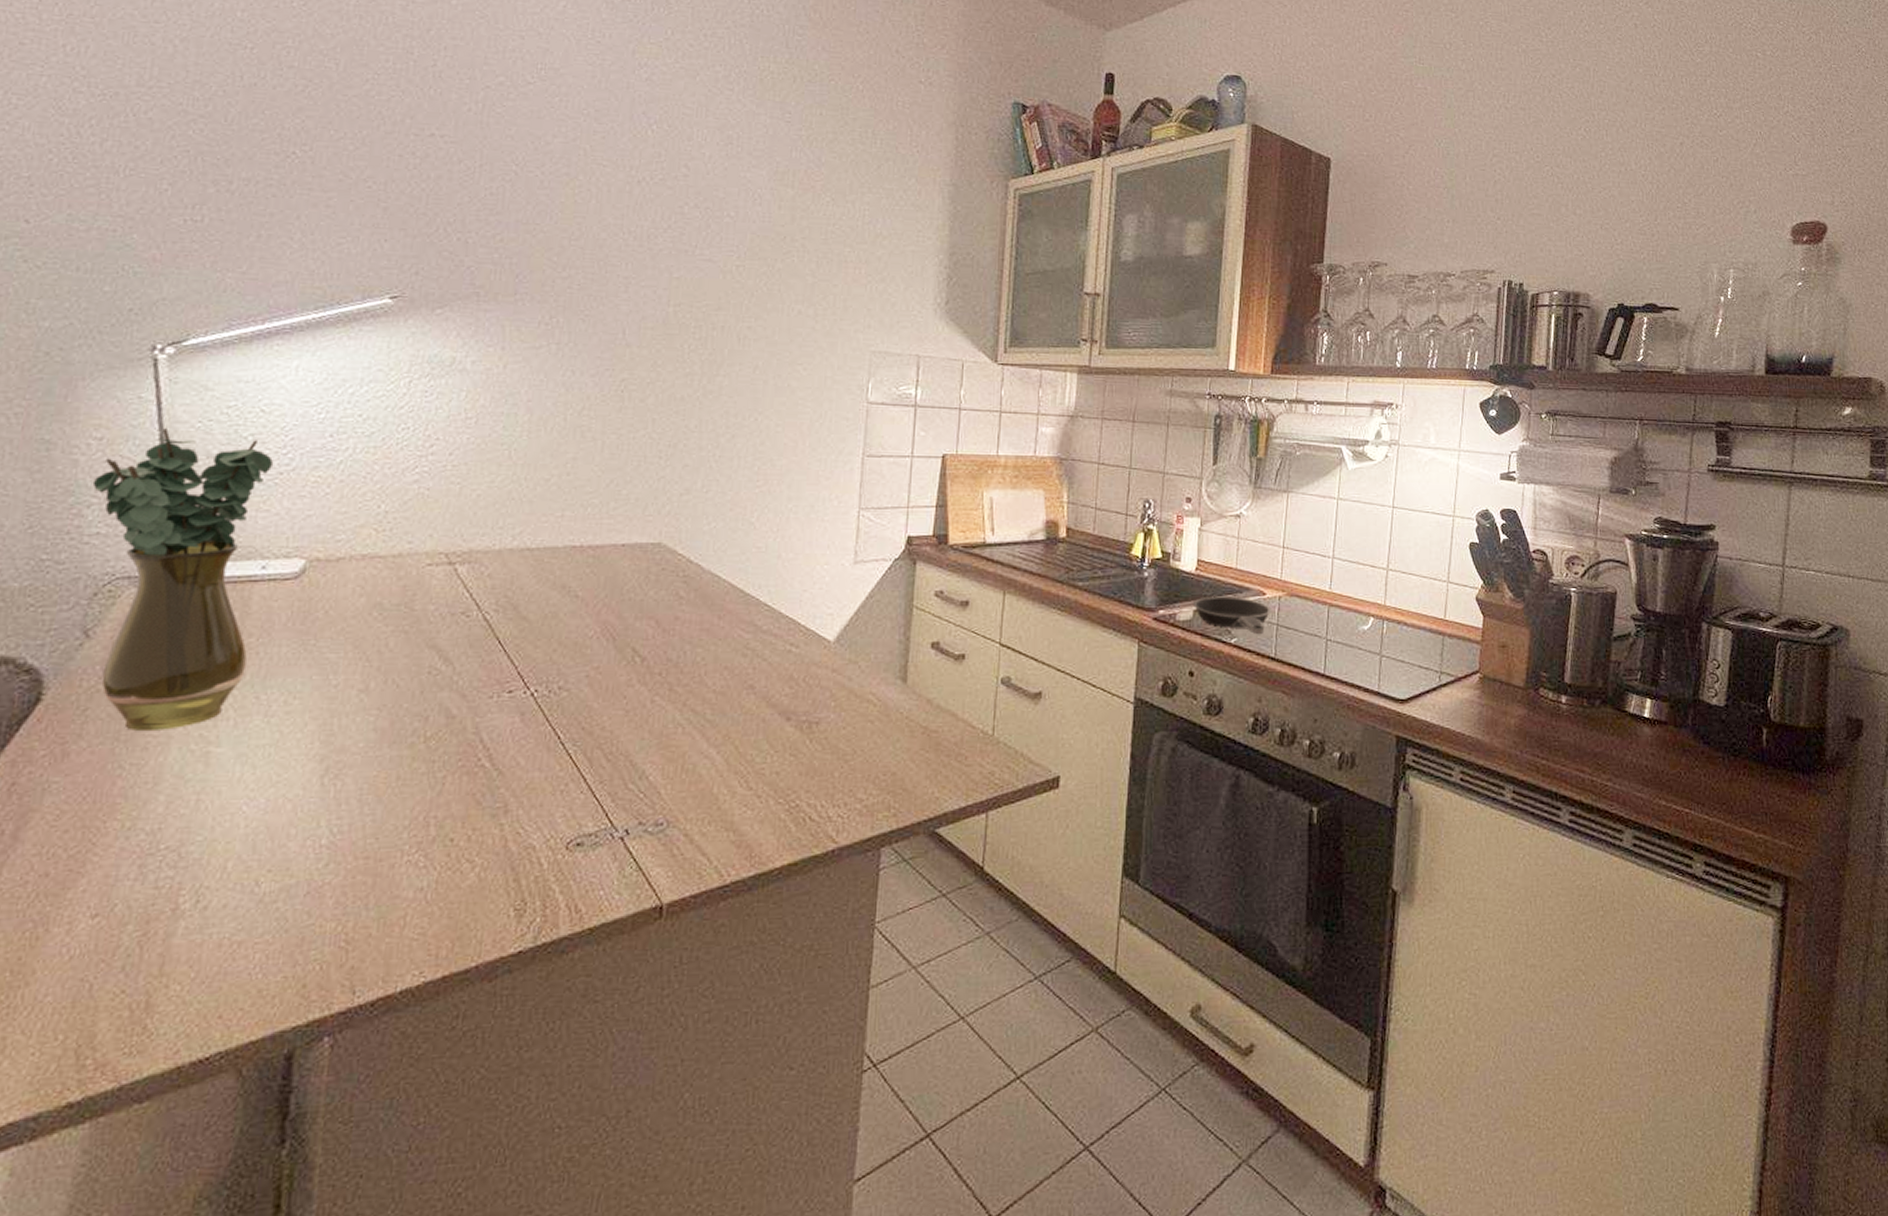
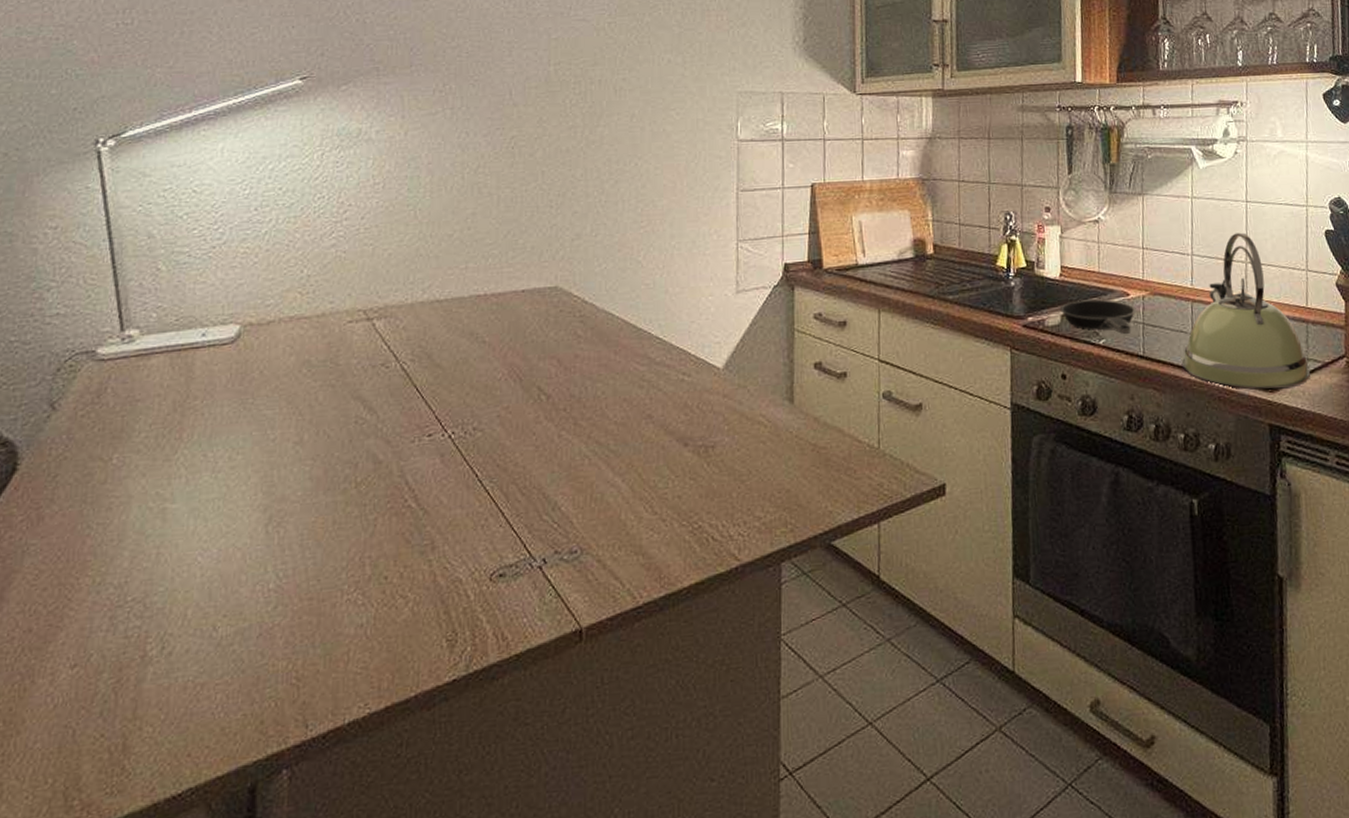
vase: present [92,428,273,730] -> none [50,214,206,493]
kettle: none [1313,538,1442,701] -> present [1181,232,1310,390]

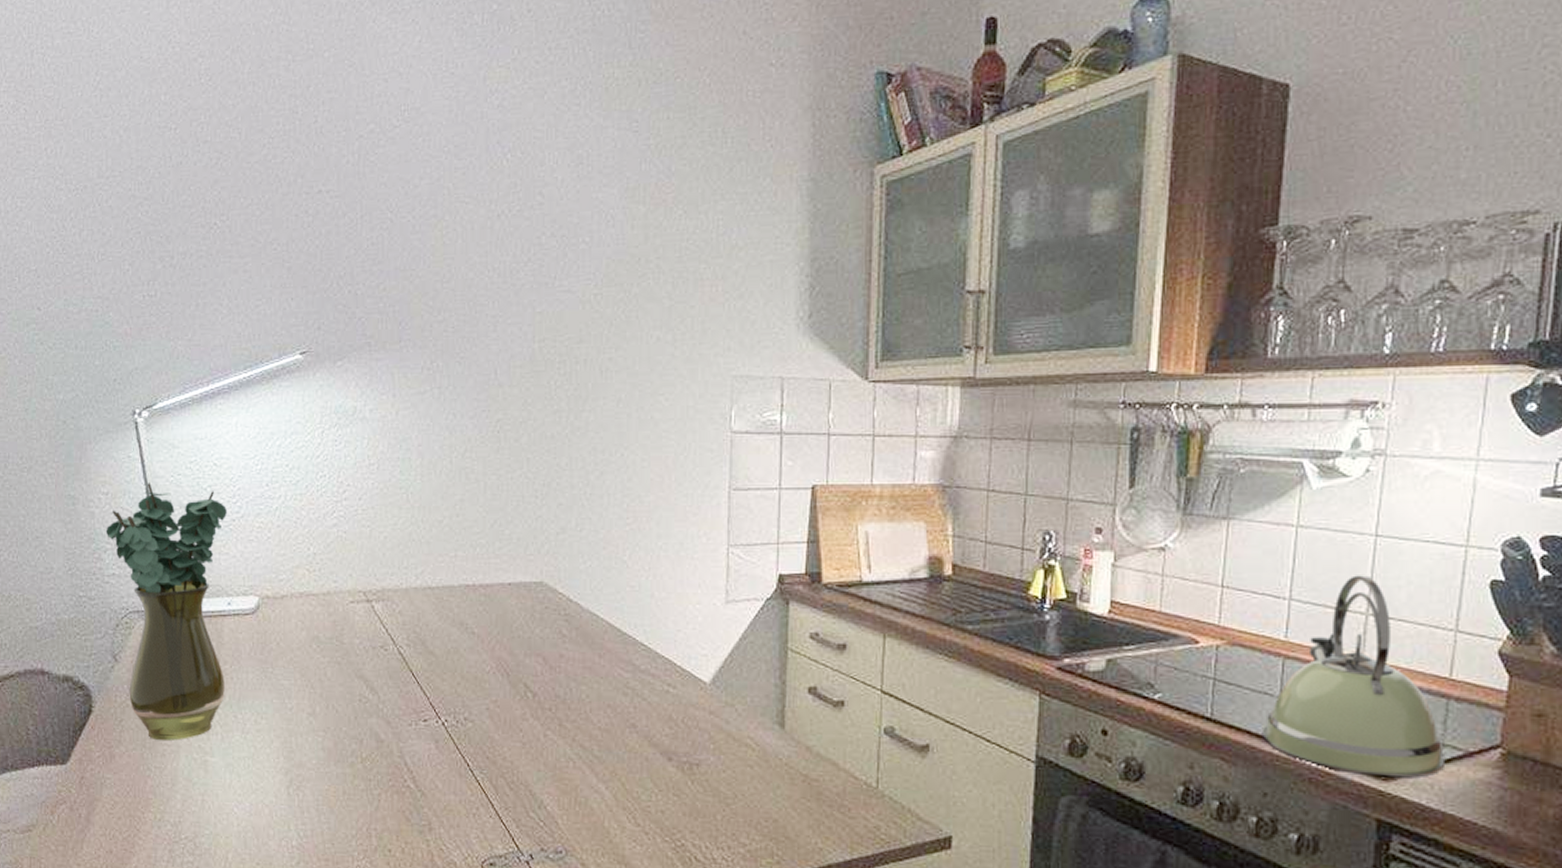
vase: none [50,214,206,493] -> present [105,483,227,741]
frying pan: present [1059,299,1137,335] -> none [1105,644,1207,691]

